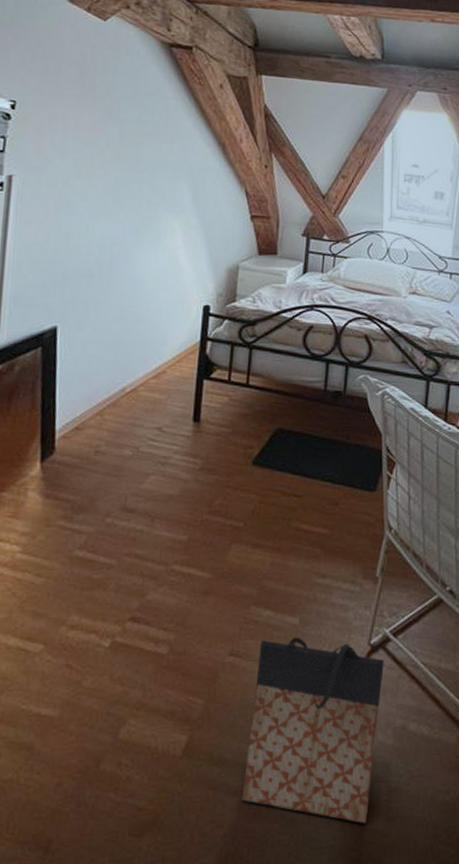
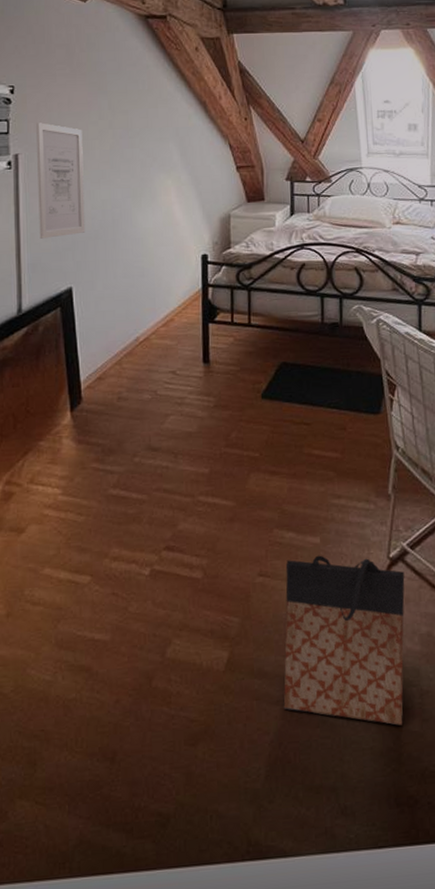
wall art: none [26,144,87,271] -> present [36,122,86,239]

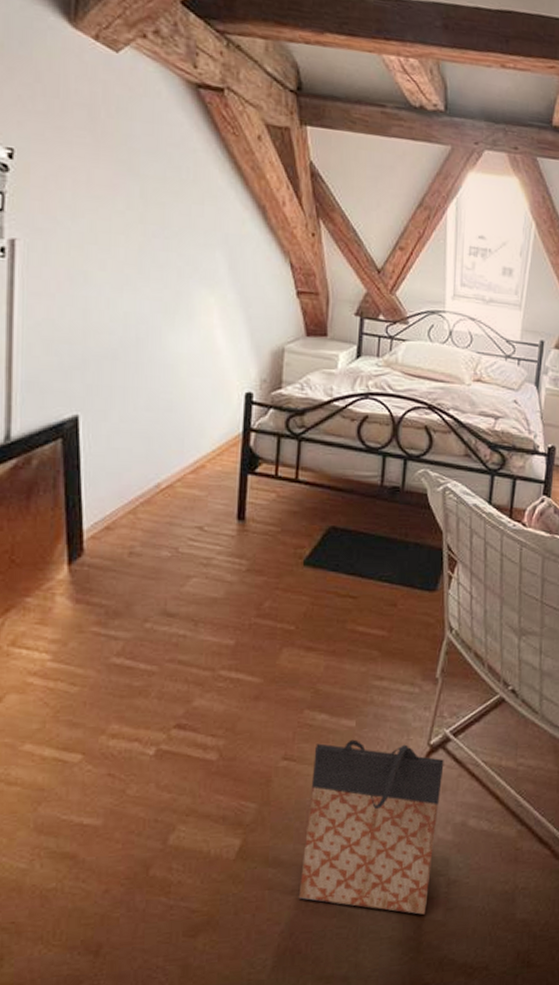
wall art: present [36,122,86,239] -> none [39,202,103,352]

